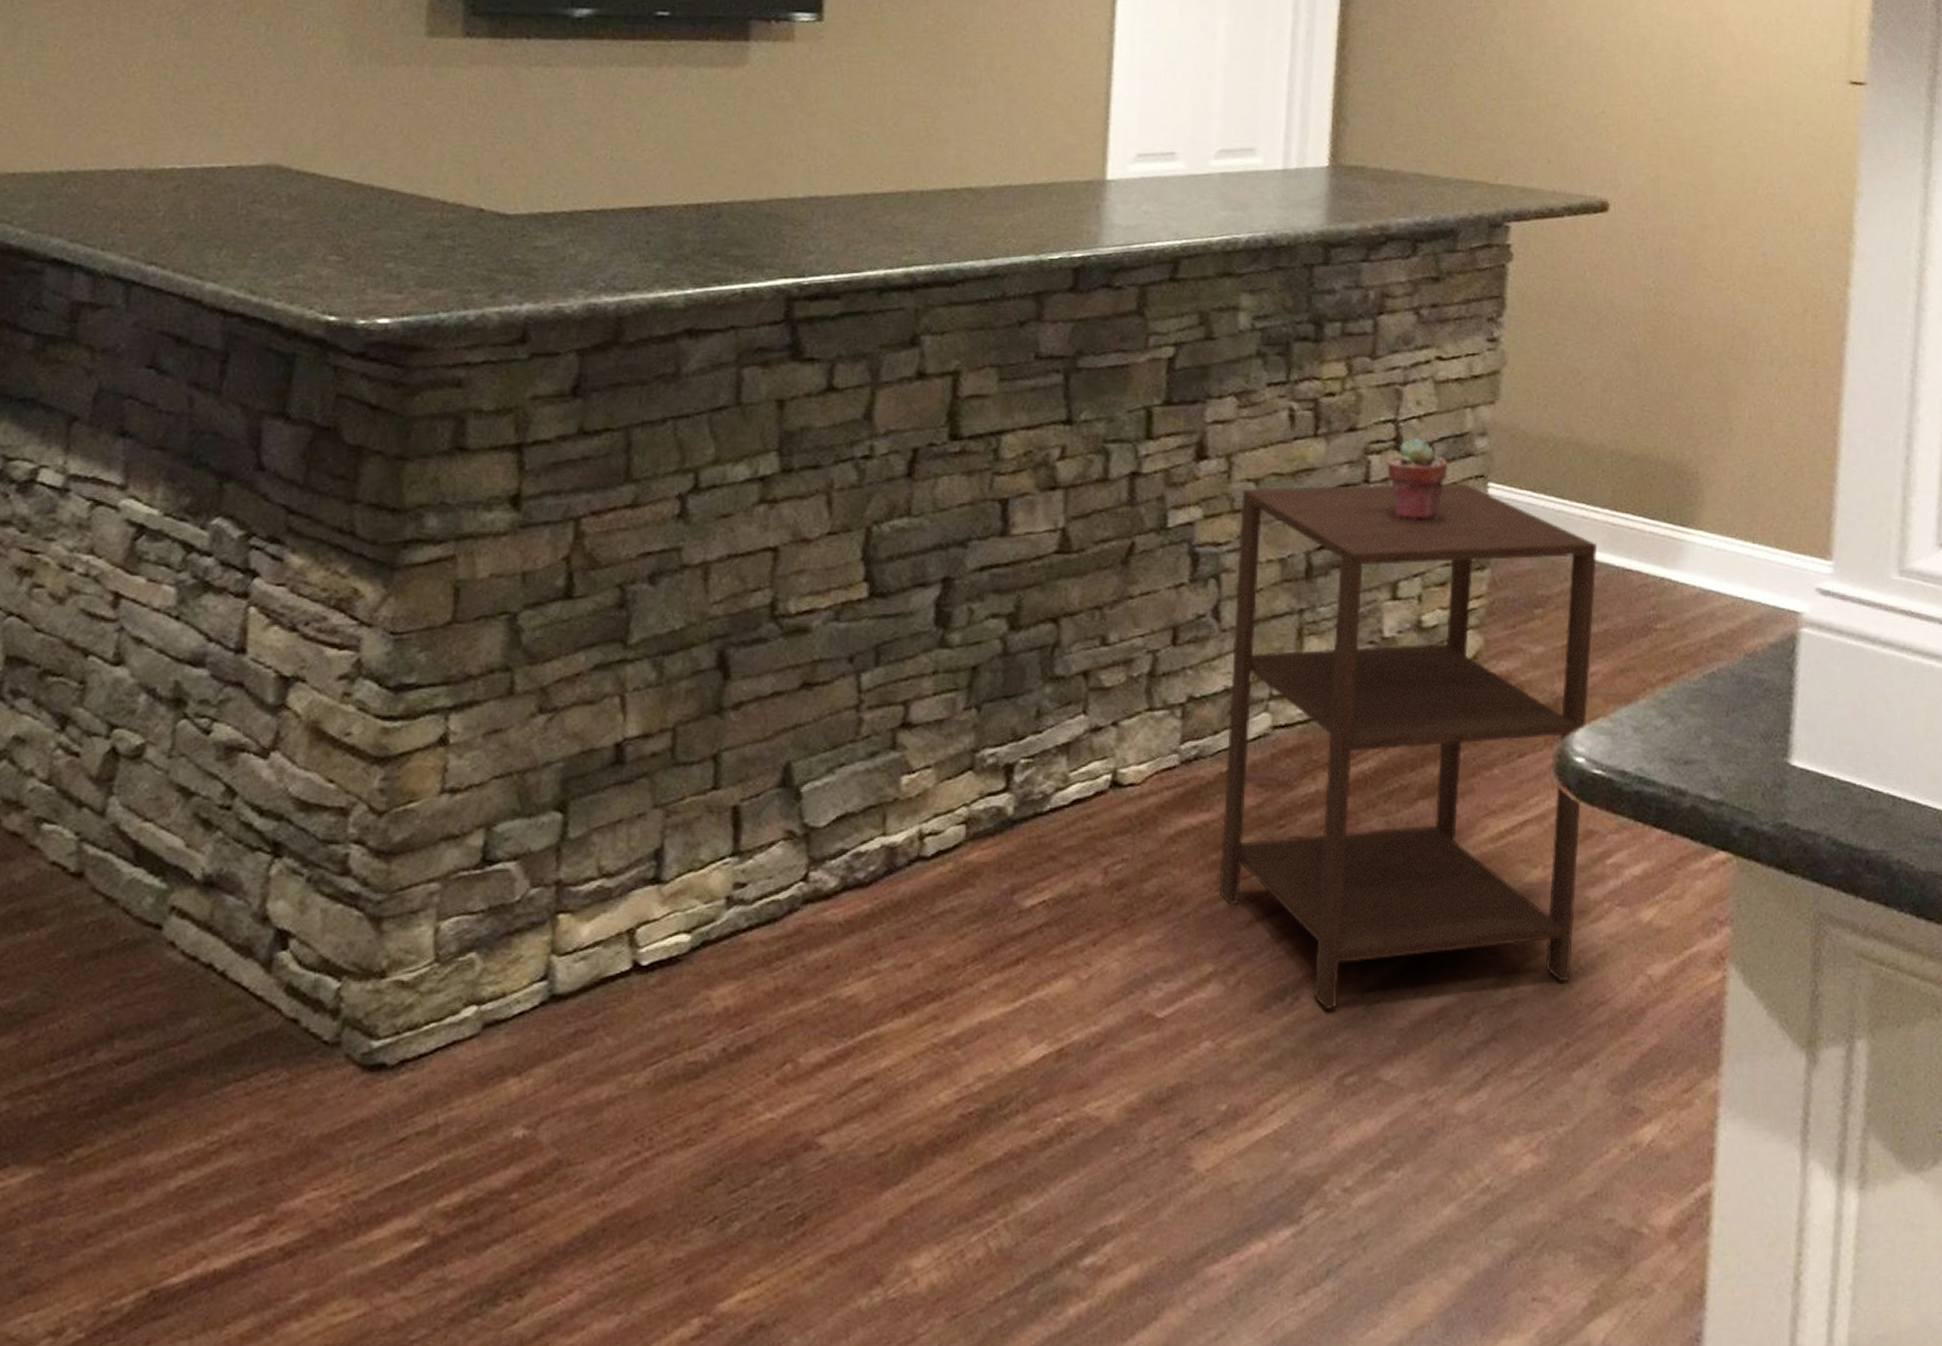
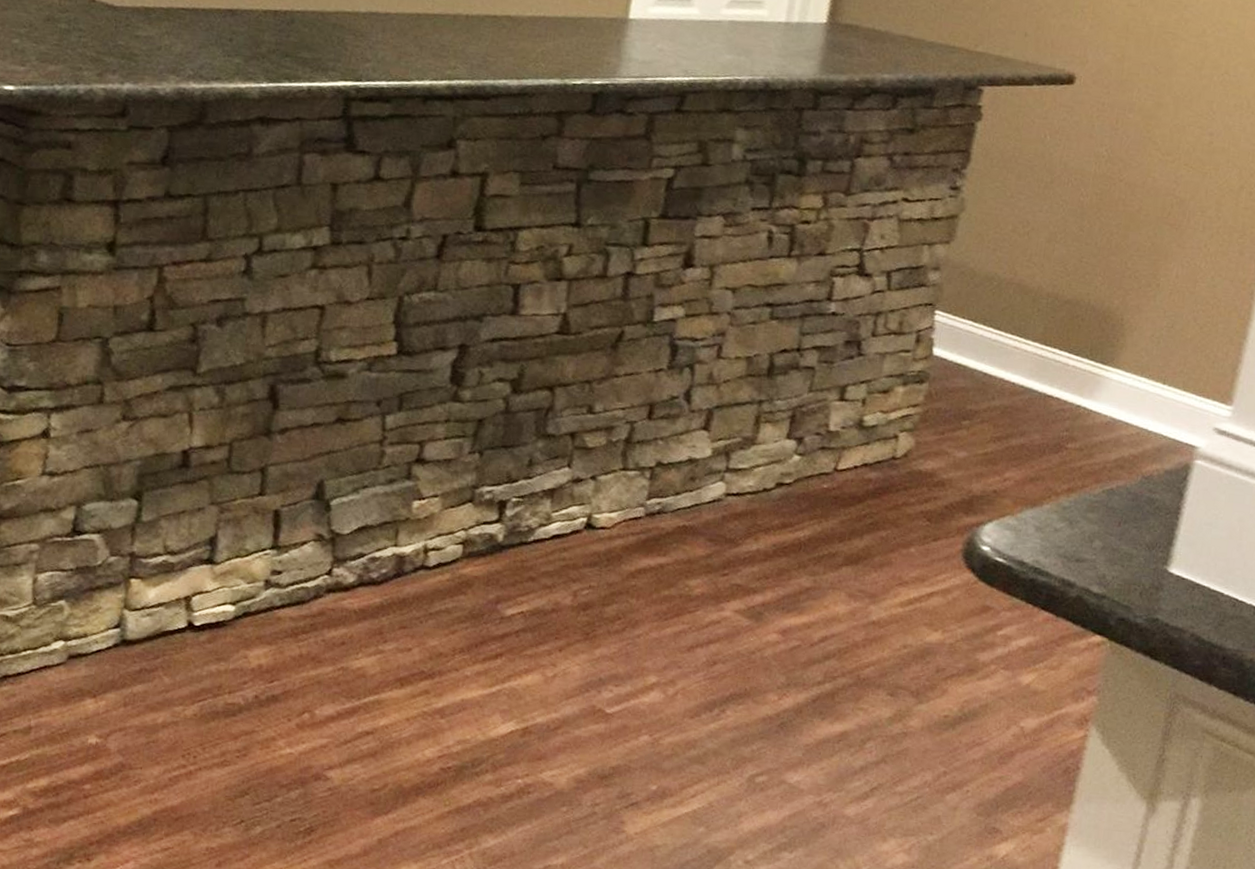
side table: present [1219,483,1598,1011] -> none [667,295,1025,724]
potted succulent: present [1387,437,1448,521] -> none [848,266,902,338]

